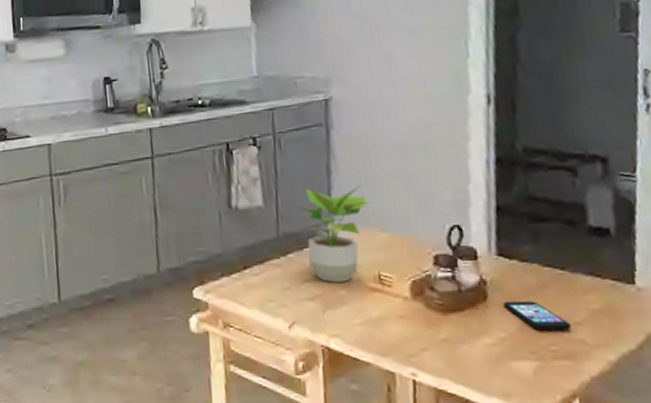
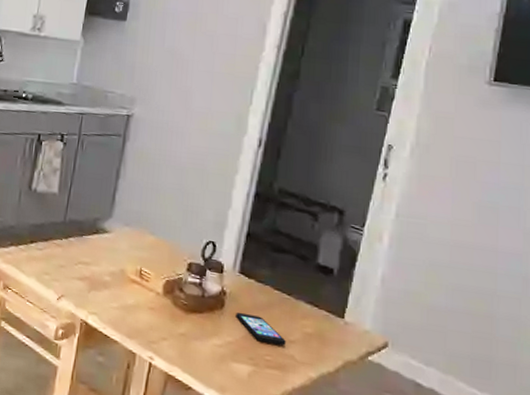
potted plant: present [295,184,371,283] -> none [84,186,147,270]

